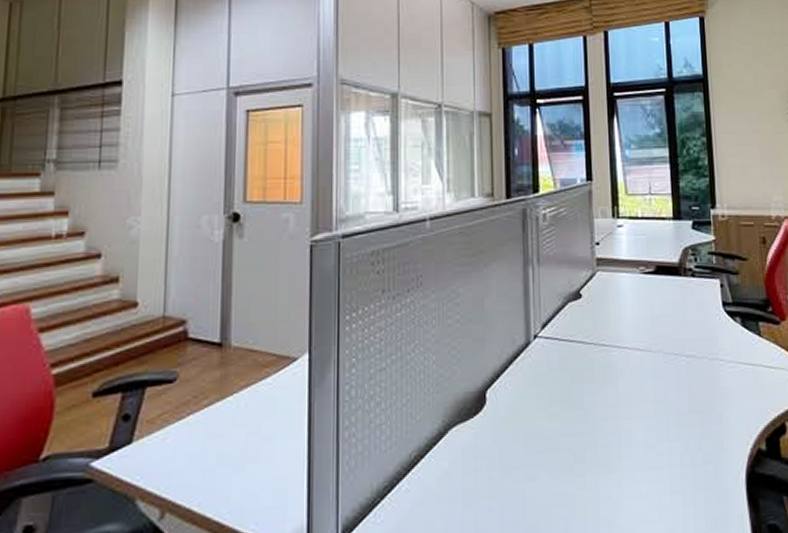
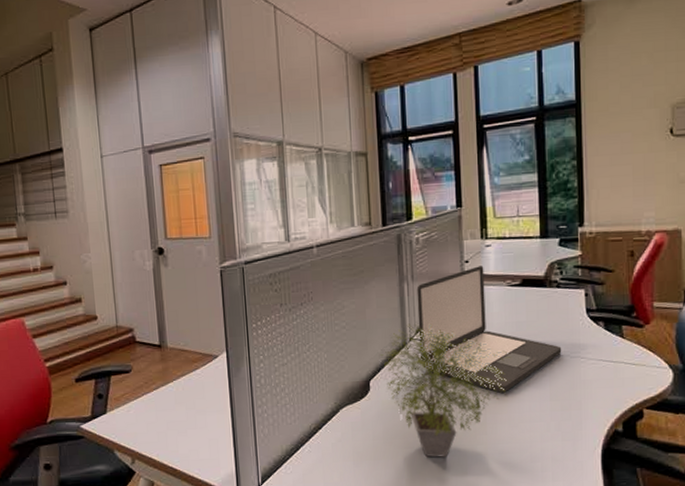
potted plant: none [499,316,646,493] -> present [380,323,511,458]
laptop: none [543,249,700,404] -> present [417,266,562,393]

